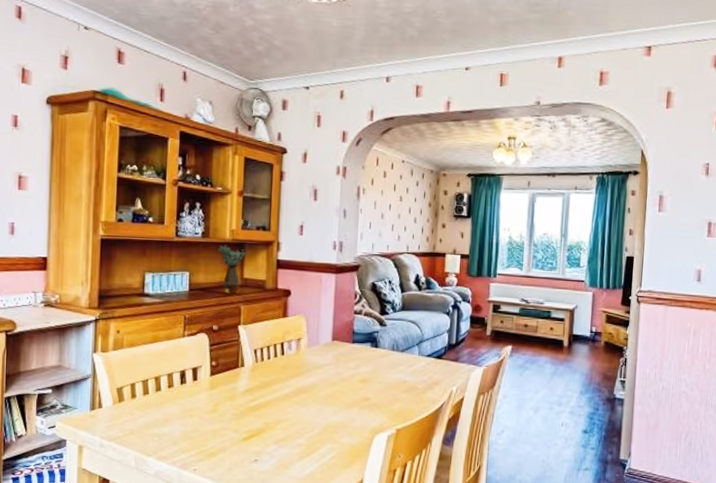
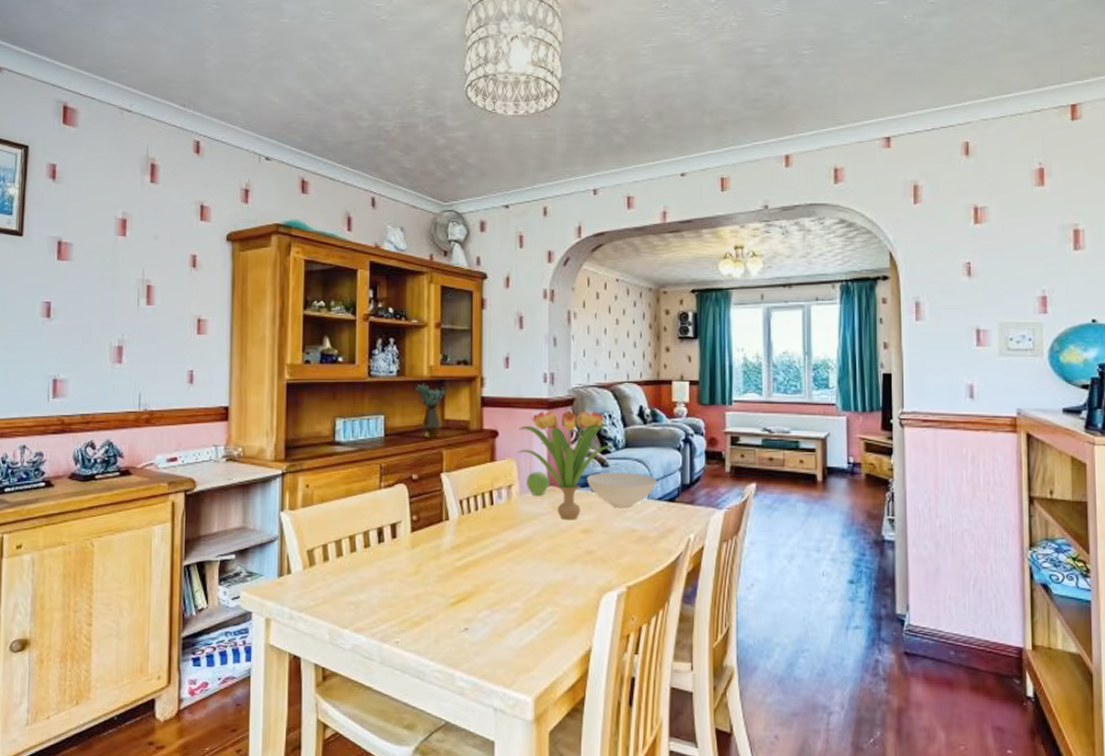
flower arrangement: none [306,275,393,371] -> present [517,410,615,521]
fruit: none [314,327,334,349] -> present [527,471,549,496]
bowl: none [366,331,428,363] -> present [586,472,657,508]

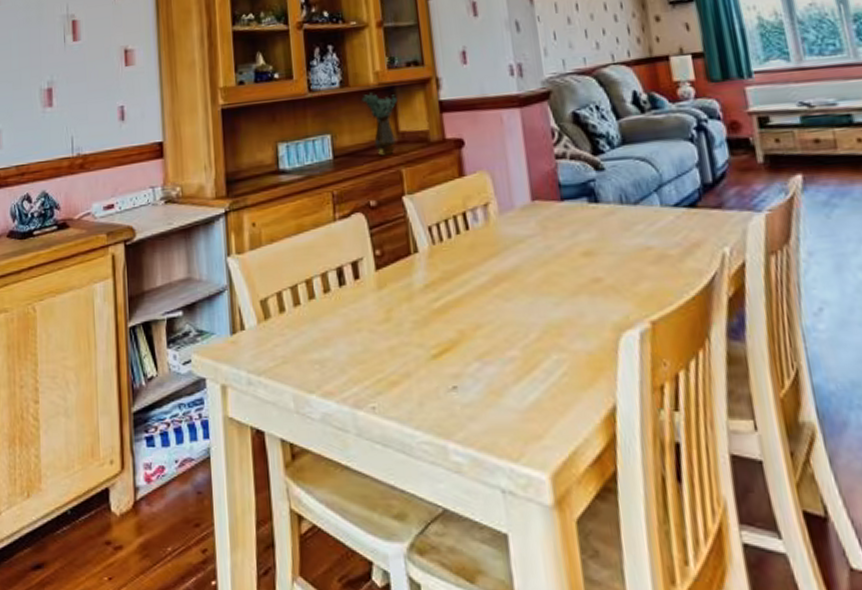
flower arrangement: present [517,410,615,521] -> none [487,103,610,242]
fruit: present [527,471,549,496] -> none [505,183,534,214]
bowl: present [586,472,657,508] -> none [578,175,670,221]

